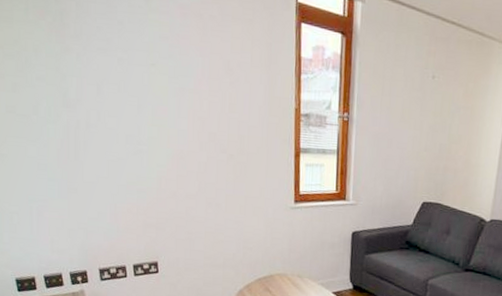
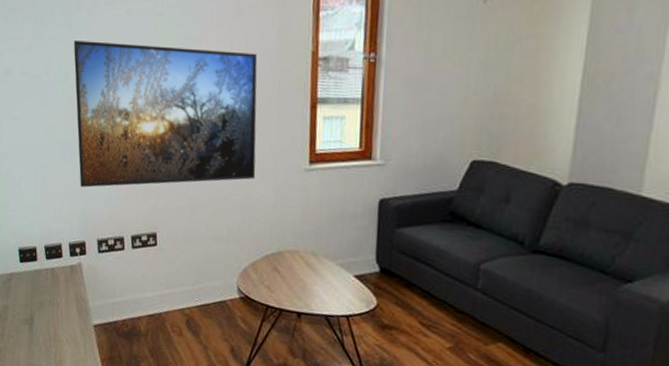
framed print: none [64,83,248,222] -> present [74,41,258,188]

